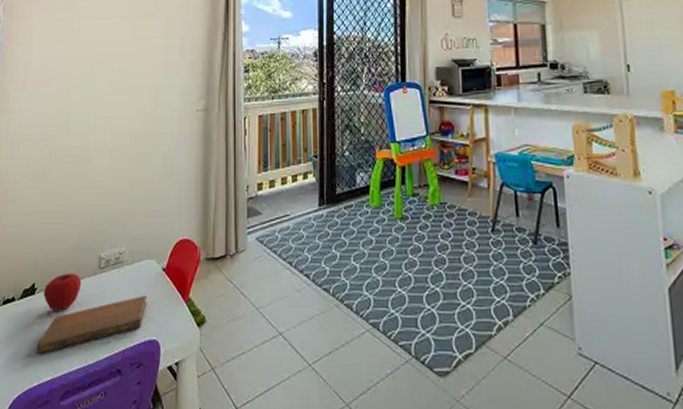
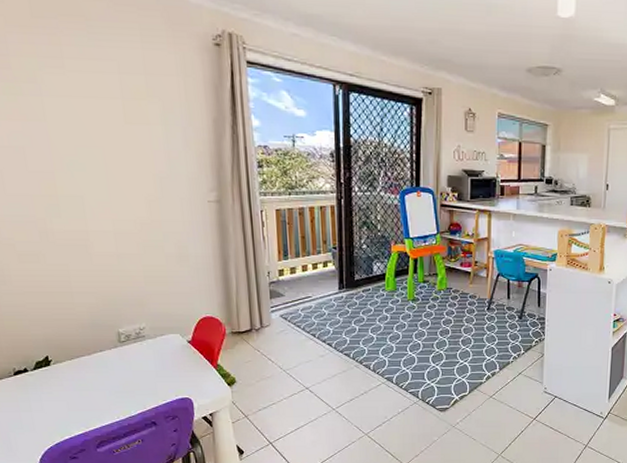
notebook: present [36,296,147,354] -> none [61,364,175,414]
apple: present [43,273,82,311] -> none [60,346,102,379]

